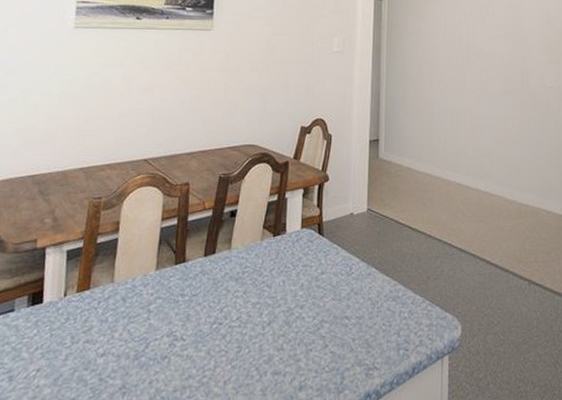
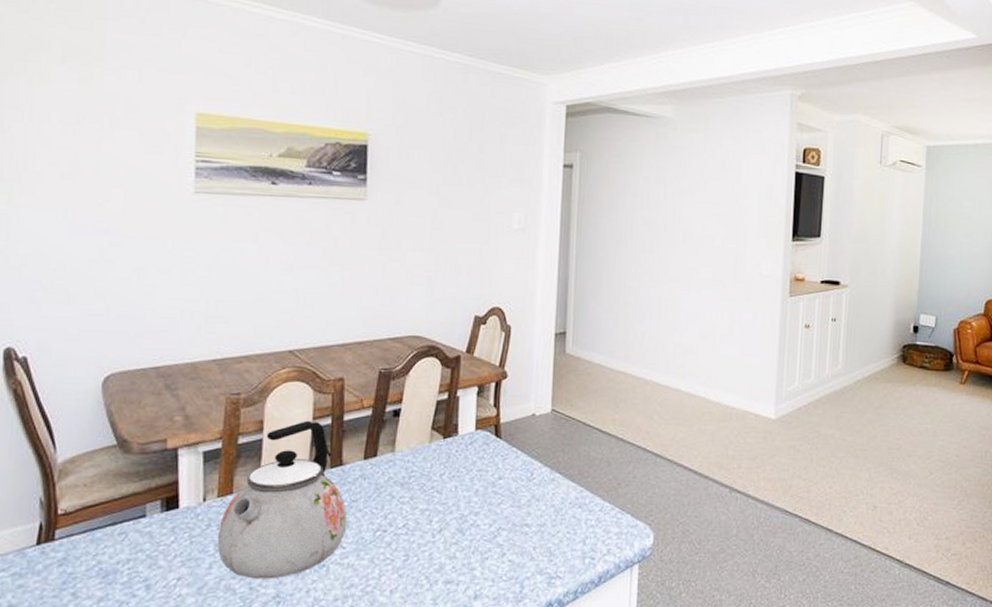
kettle: none [74,221,188,370] -> present [218,420,348,579]

